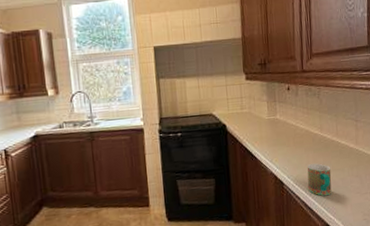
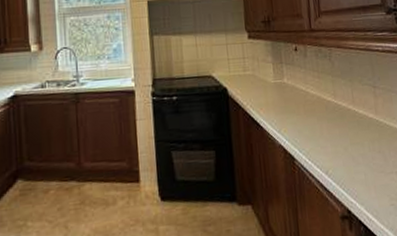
mug: present [307,163,332,196] -> none [320,135,351,175]

